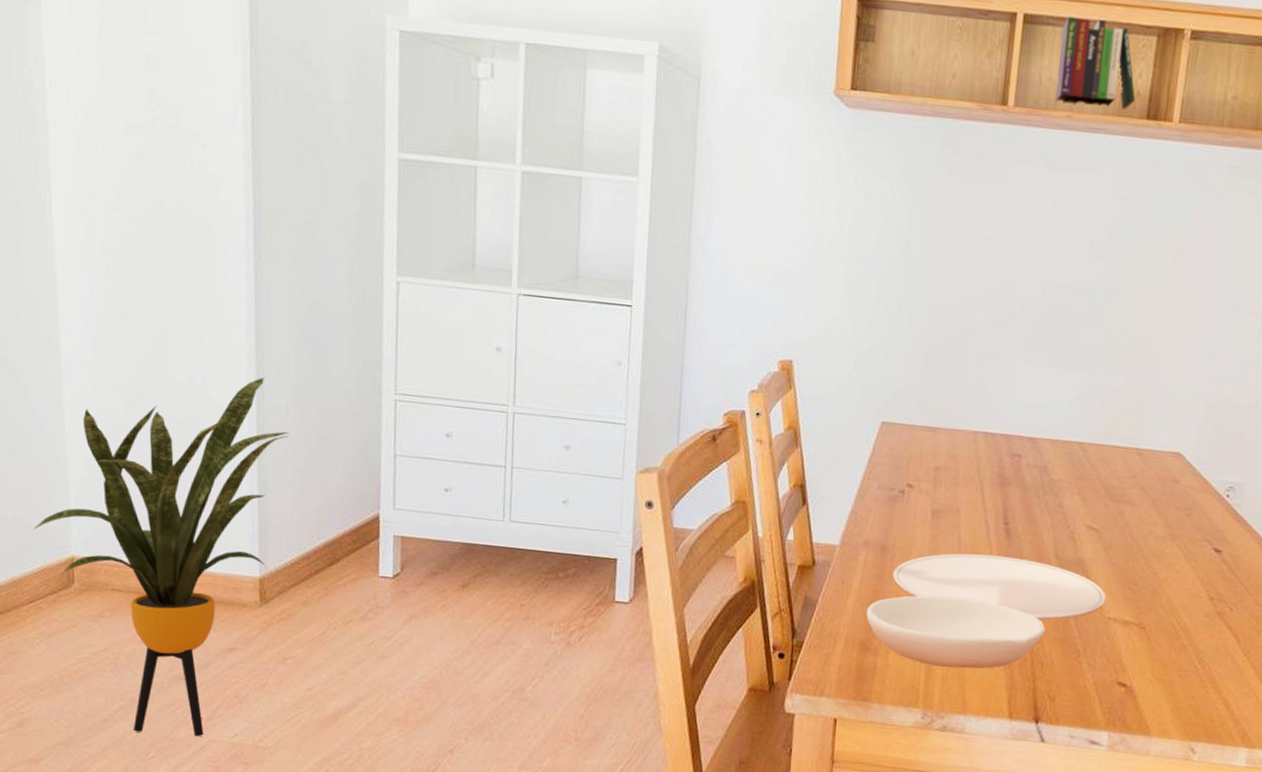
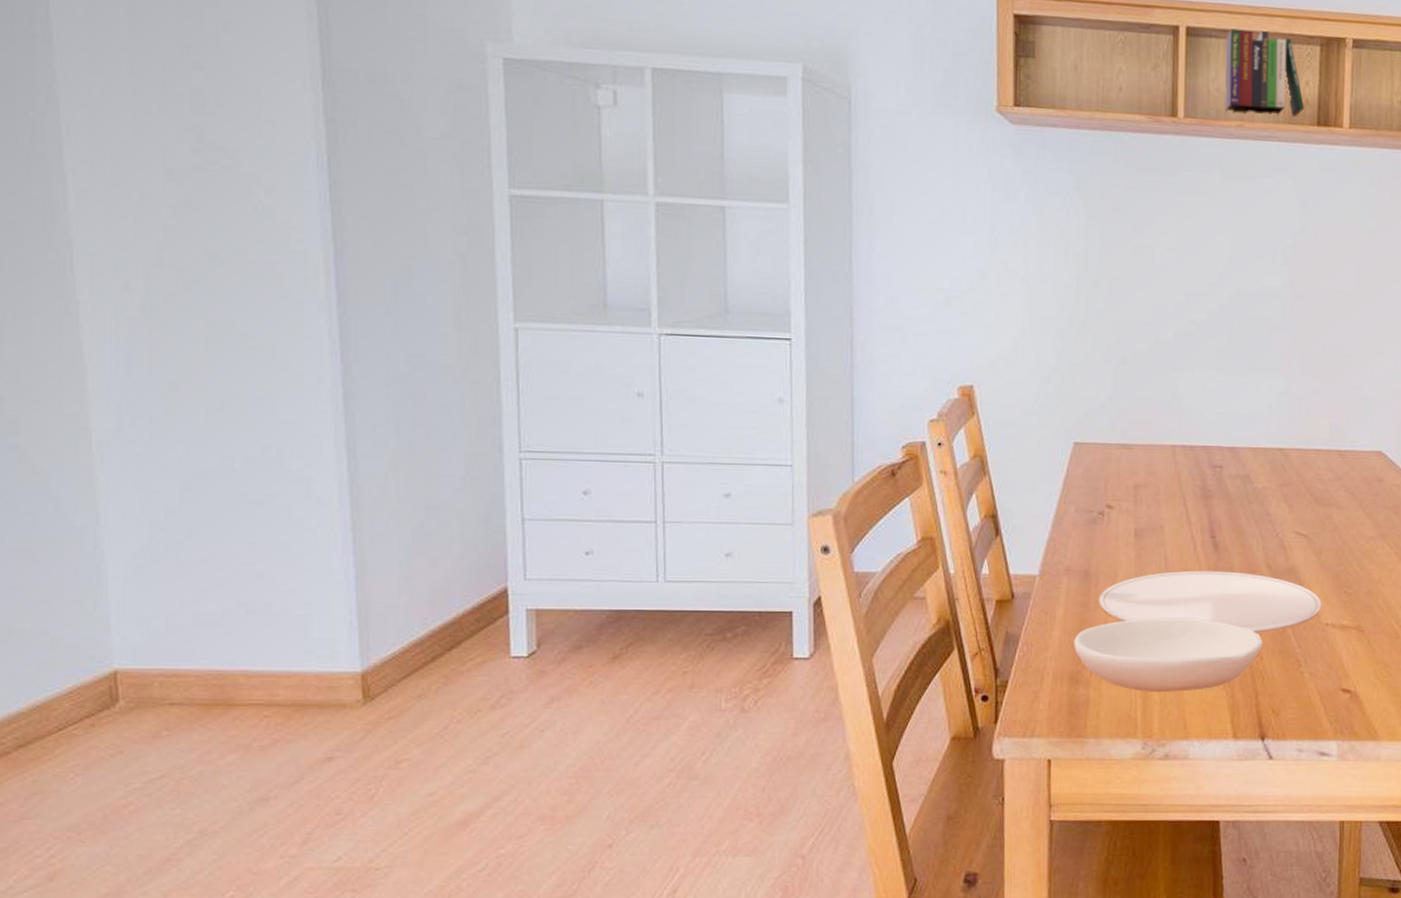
house plant: present [33,378,290,737] -> none [61,445,392,869]

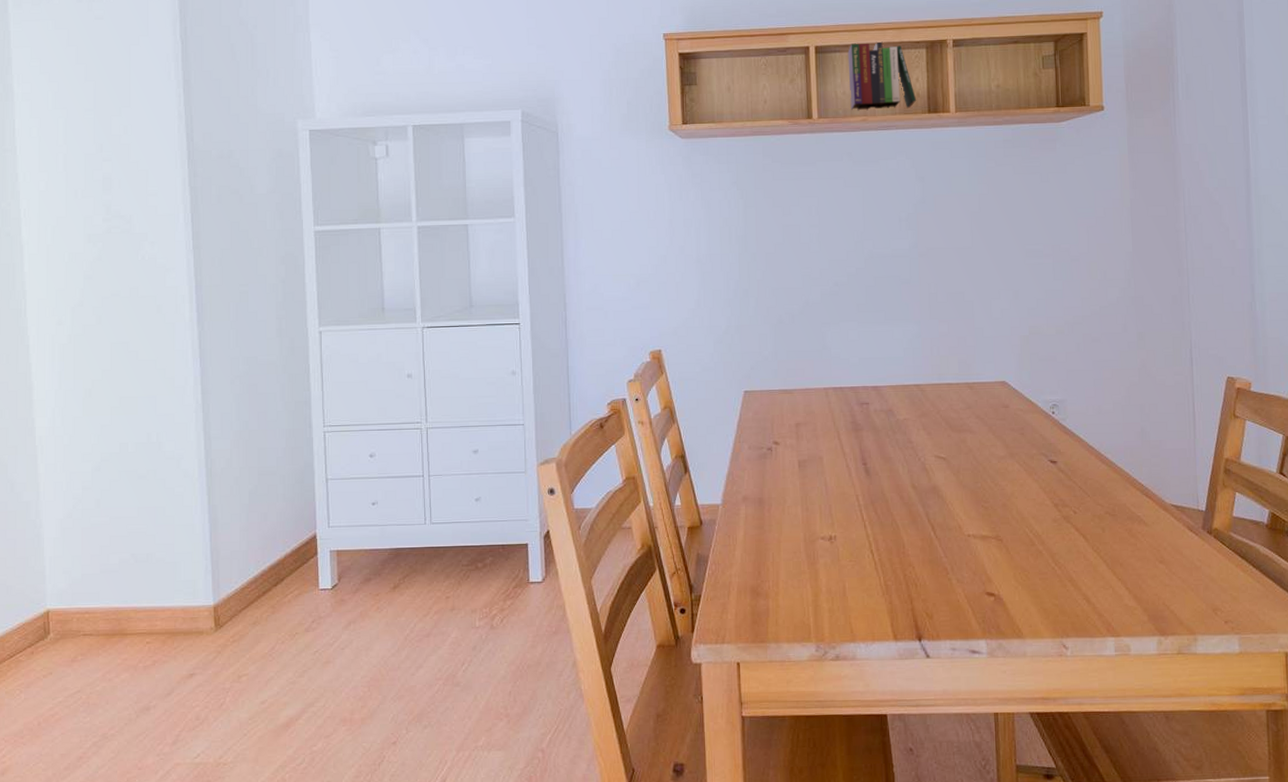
bowl: present [1074,617,1263,693] -> none [753,535,914,602]
plate: present [1098,570,1322,633] -> none [772,493,963,546]

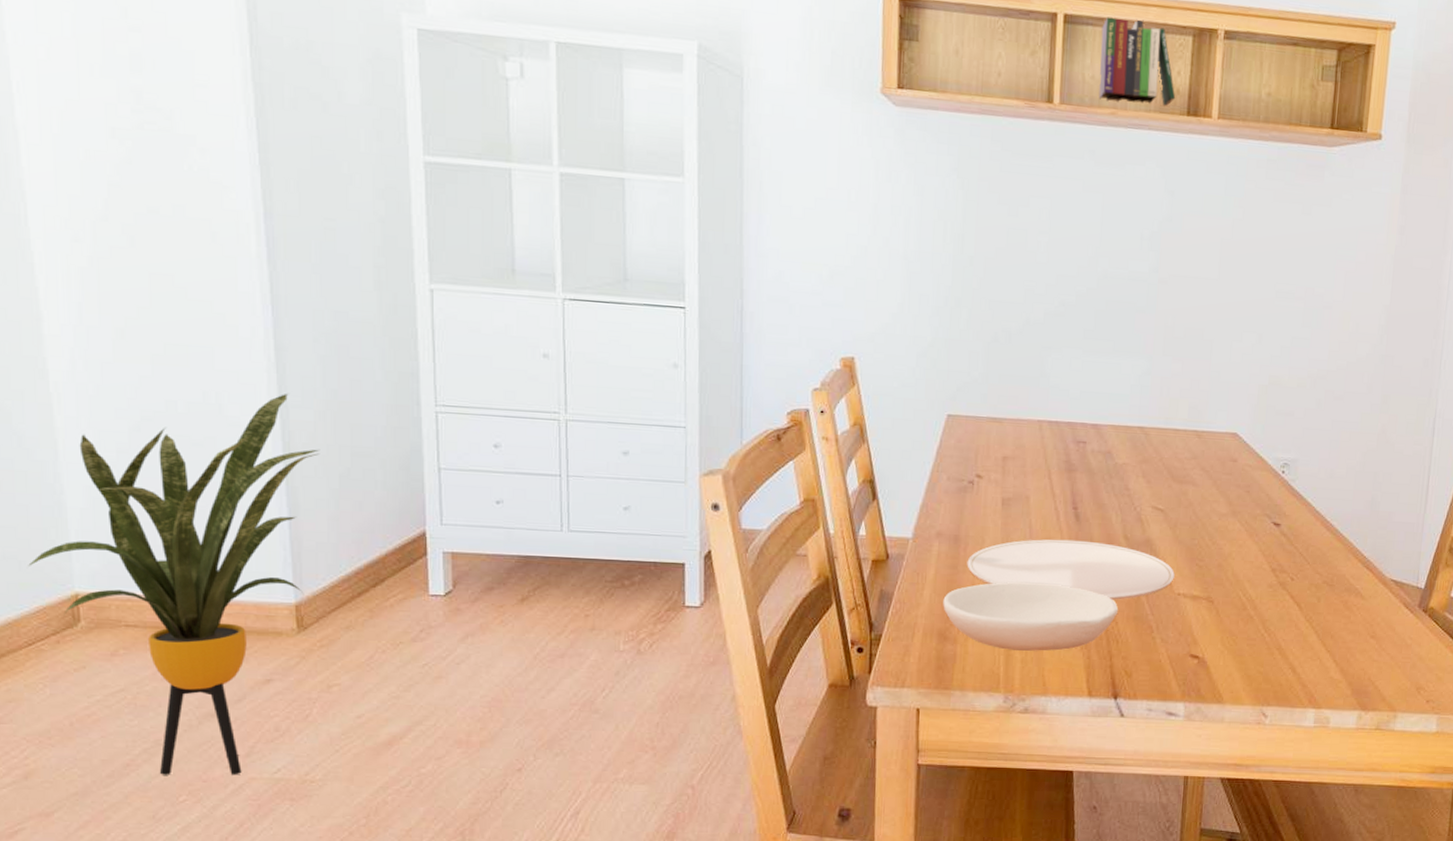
house plant: none [13,429,235,765] -> present [28,394,320,775]
bowl: none [753,535,914,602] -> present [943,581,1119,652]
plate: none [772,493,963,546] -> present [967,539,1175,600]

